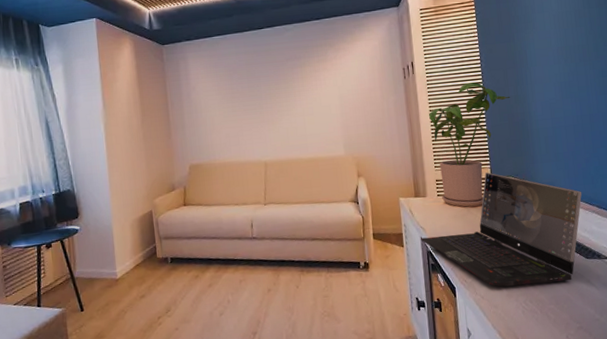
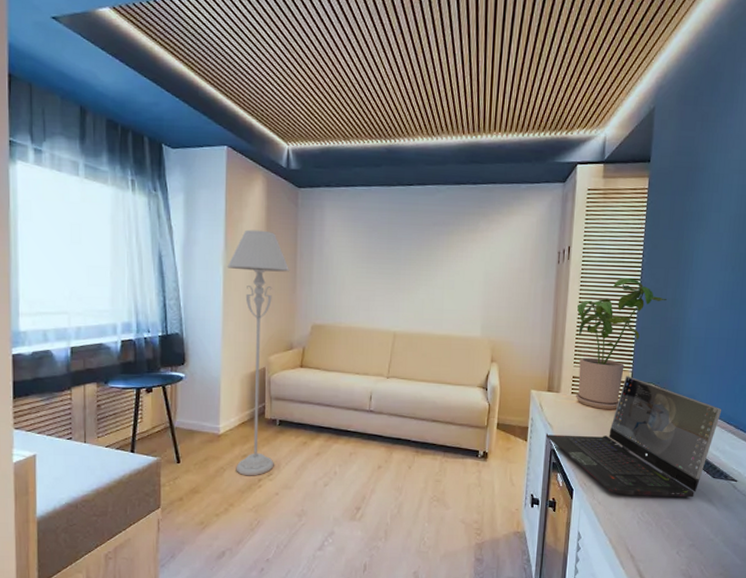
floor lamp: none [107,86,171,316] -> present [228,229,290,476]

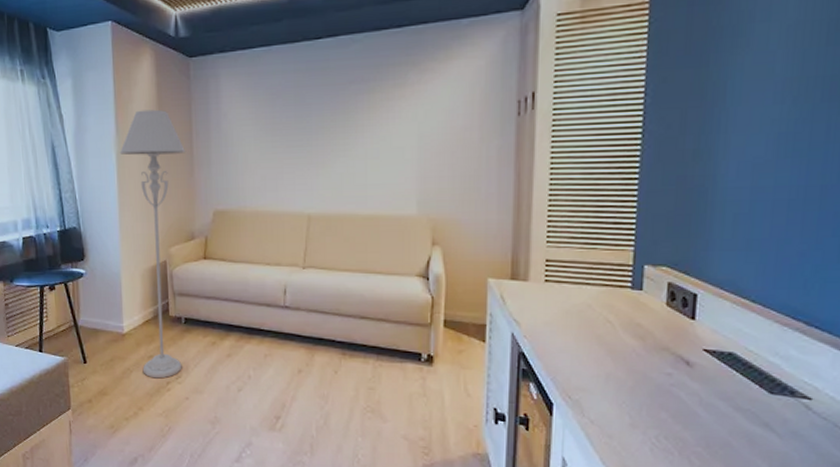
laptop computer: present [546,376,722,498] -> none [512,257,783,420]
house plant: present [576,278,667,409] -> none [549,126,685,301]

